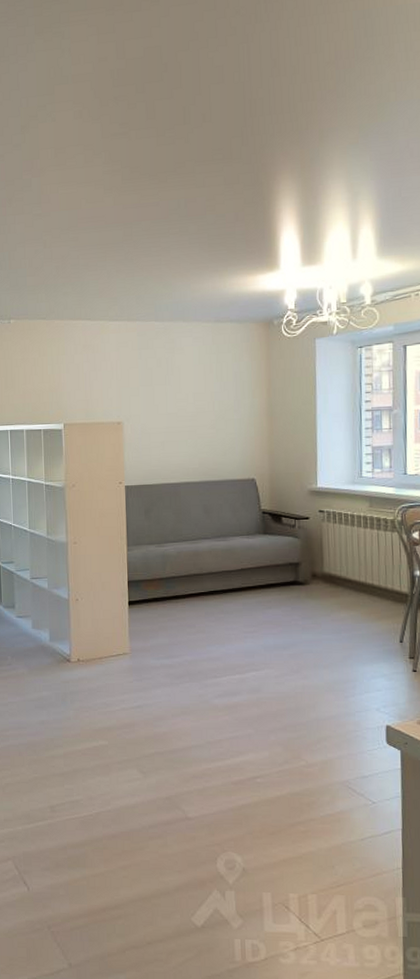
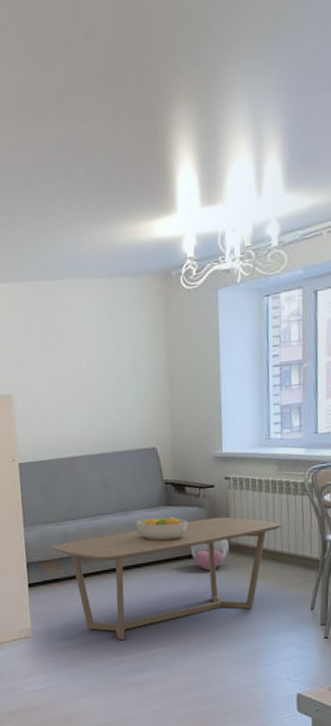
coffee table: none [152,548,373,661] -> present [51,517,283,640]
fruit bowl: none [234,543,284,567] -> present [136,515,188,541]
plush toy: none [285,569,322,598] -> present [190,539,229,571]

